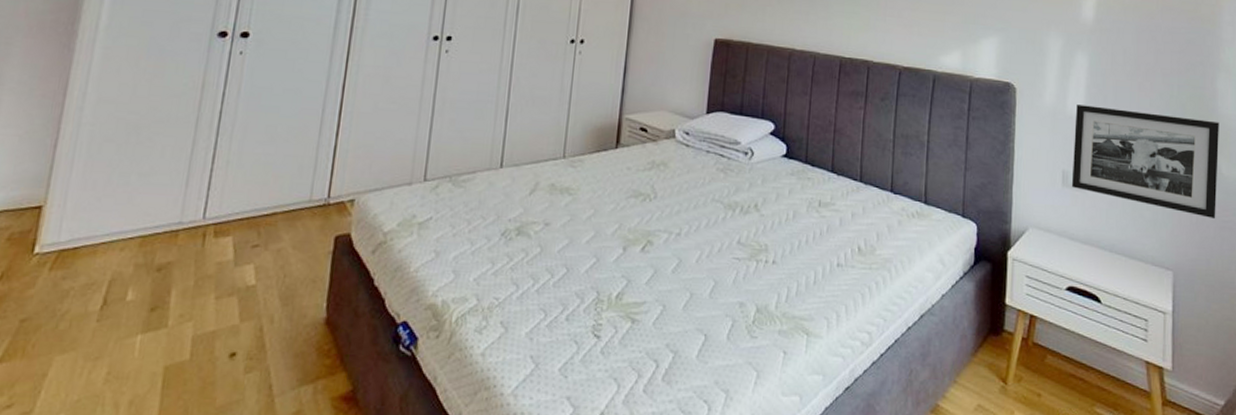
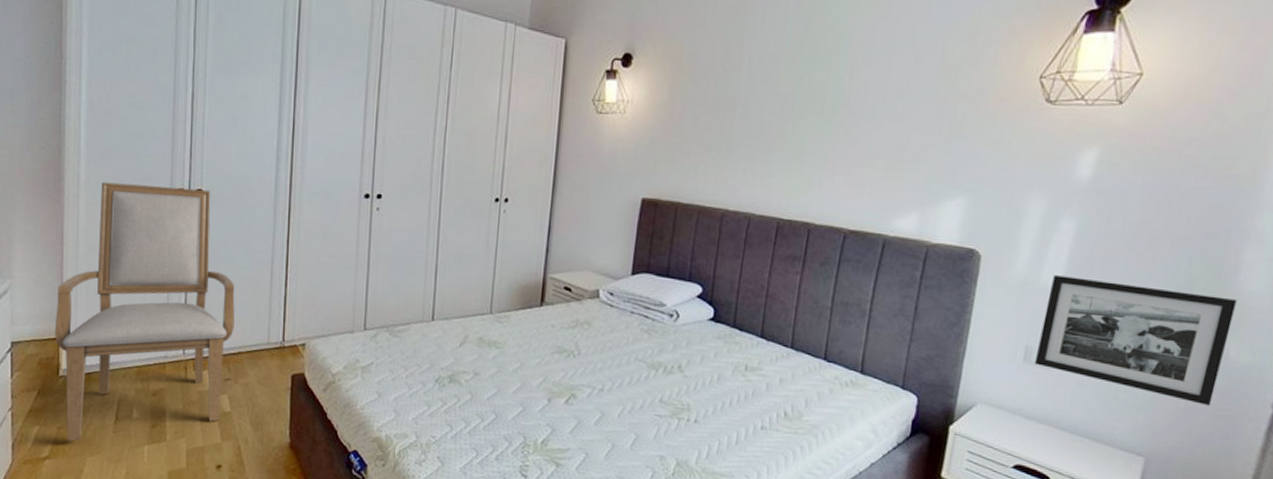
chair: none [31,24,277,338] -> present [55,181,235,442]

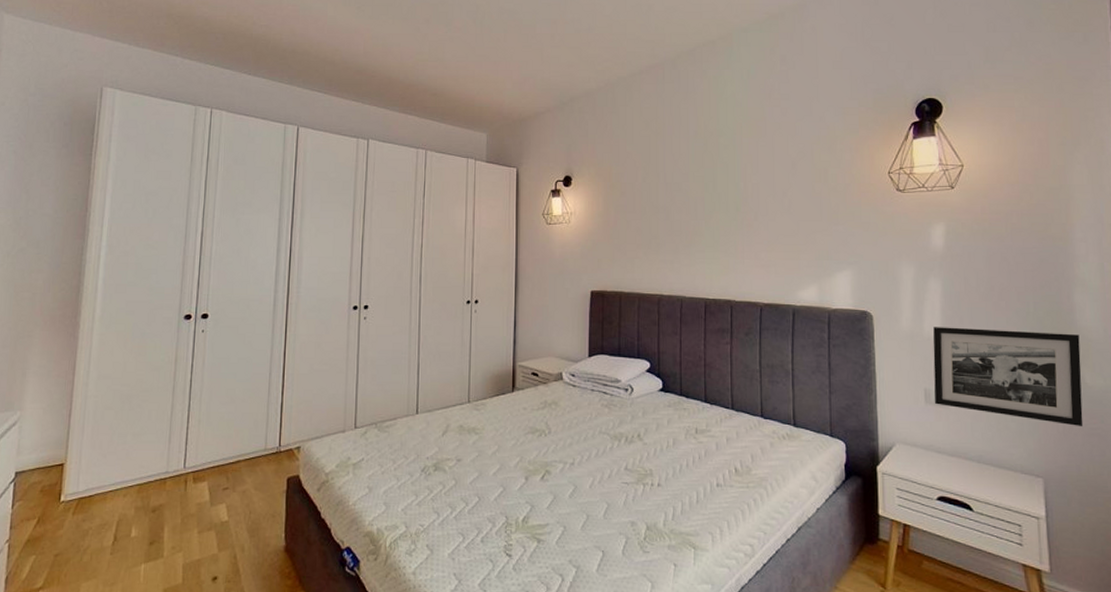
chair: present [55,181,235,442] -> none [59,313,235,569]

